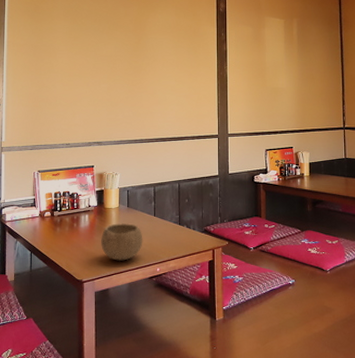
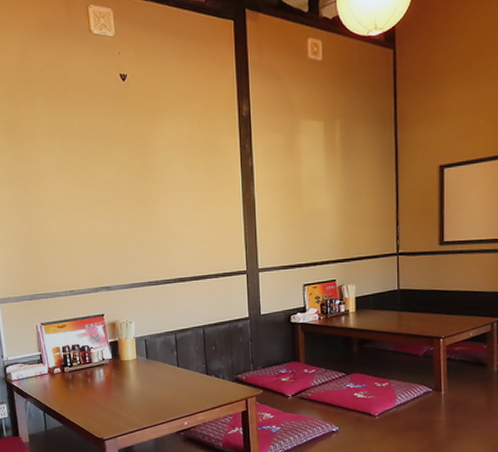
bowl: present [101,223,143,261] -> none [119,376,167,416]

